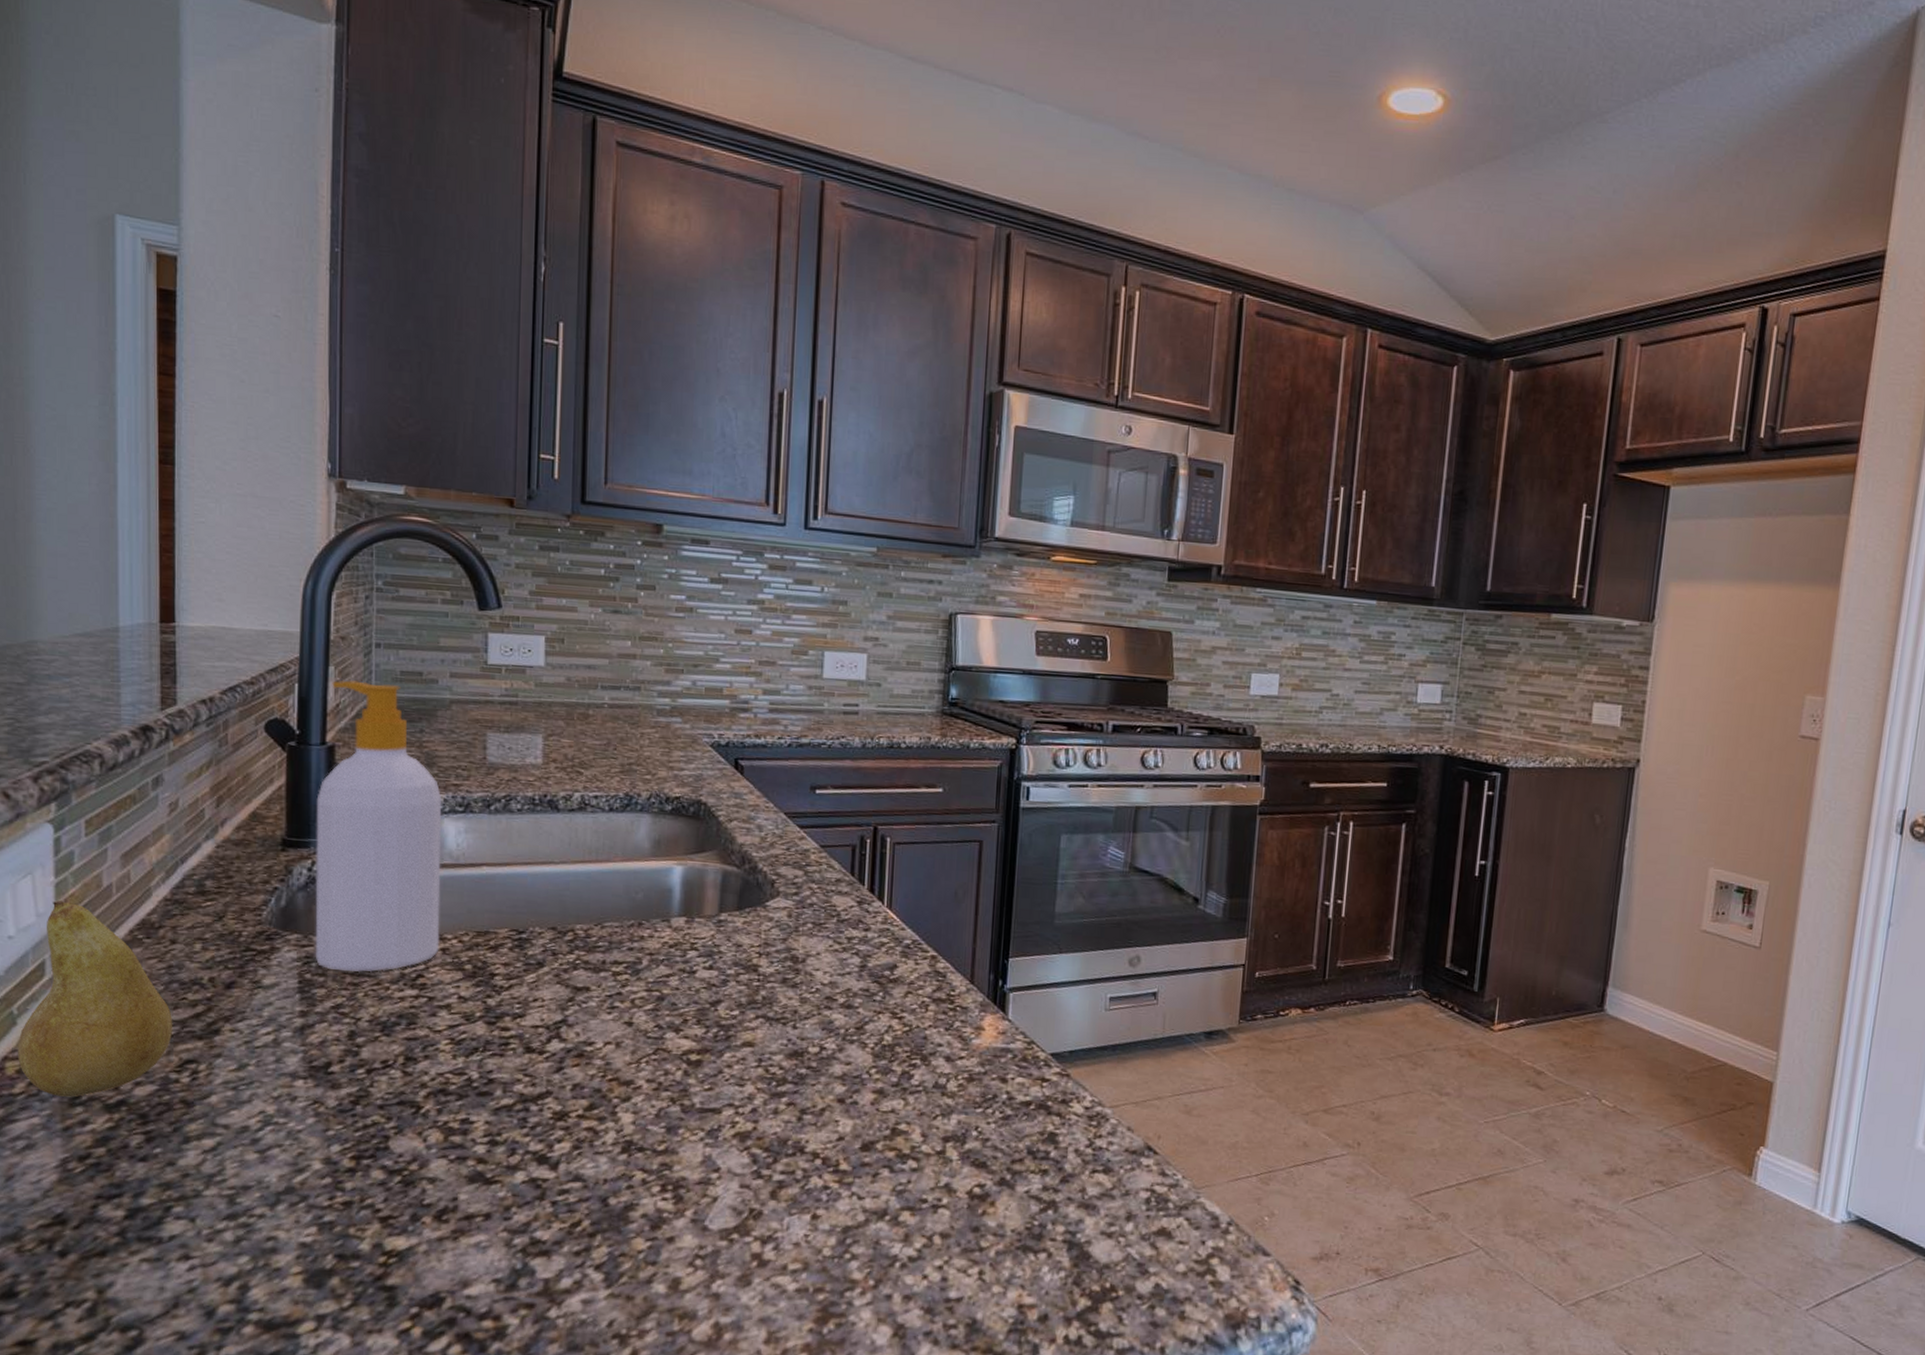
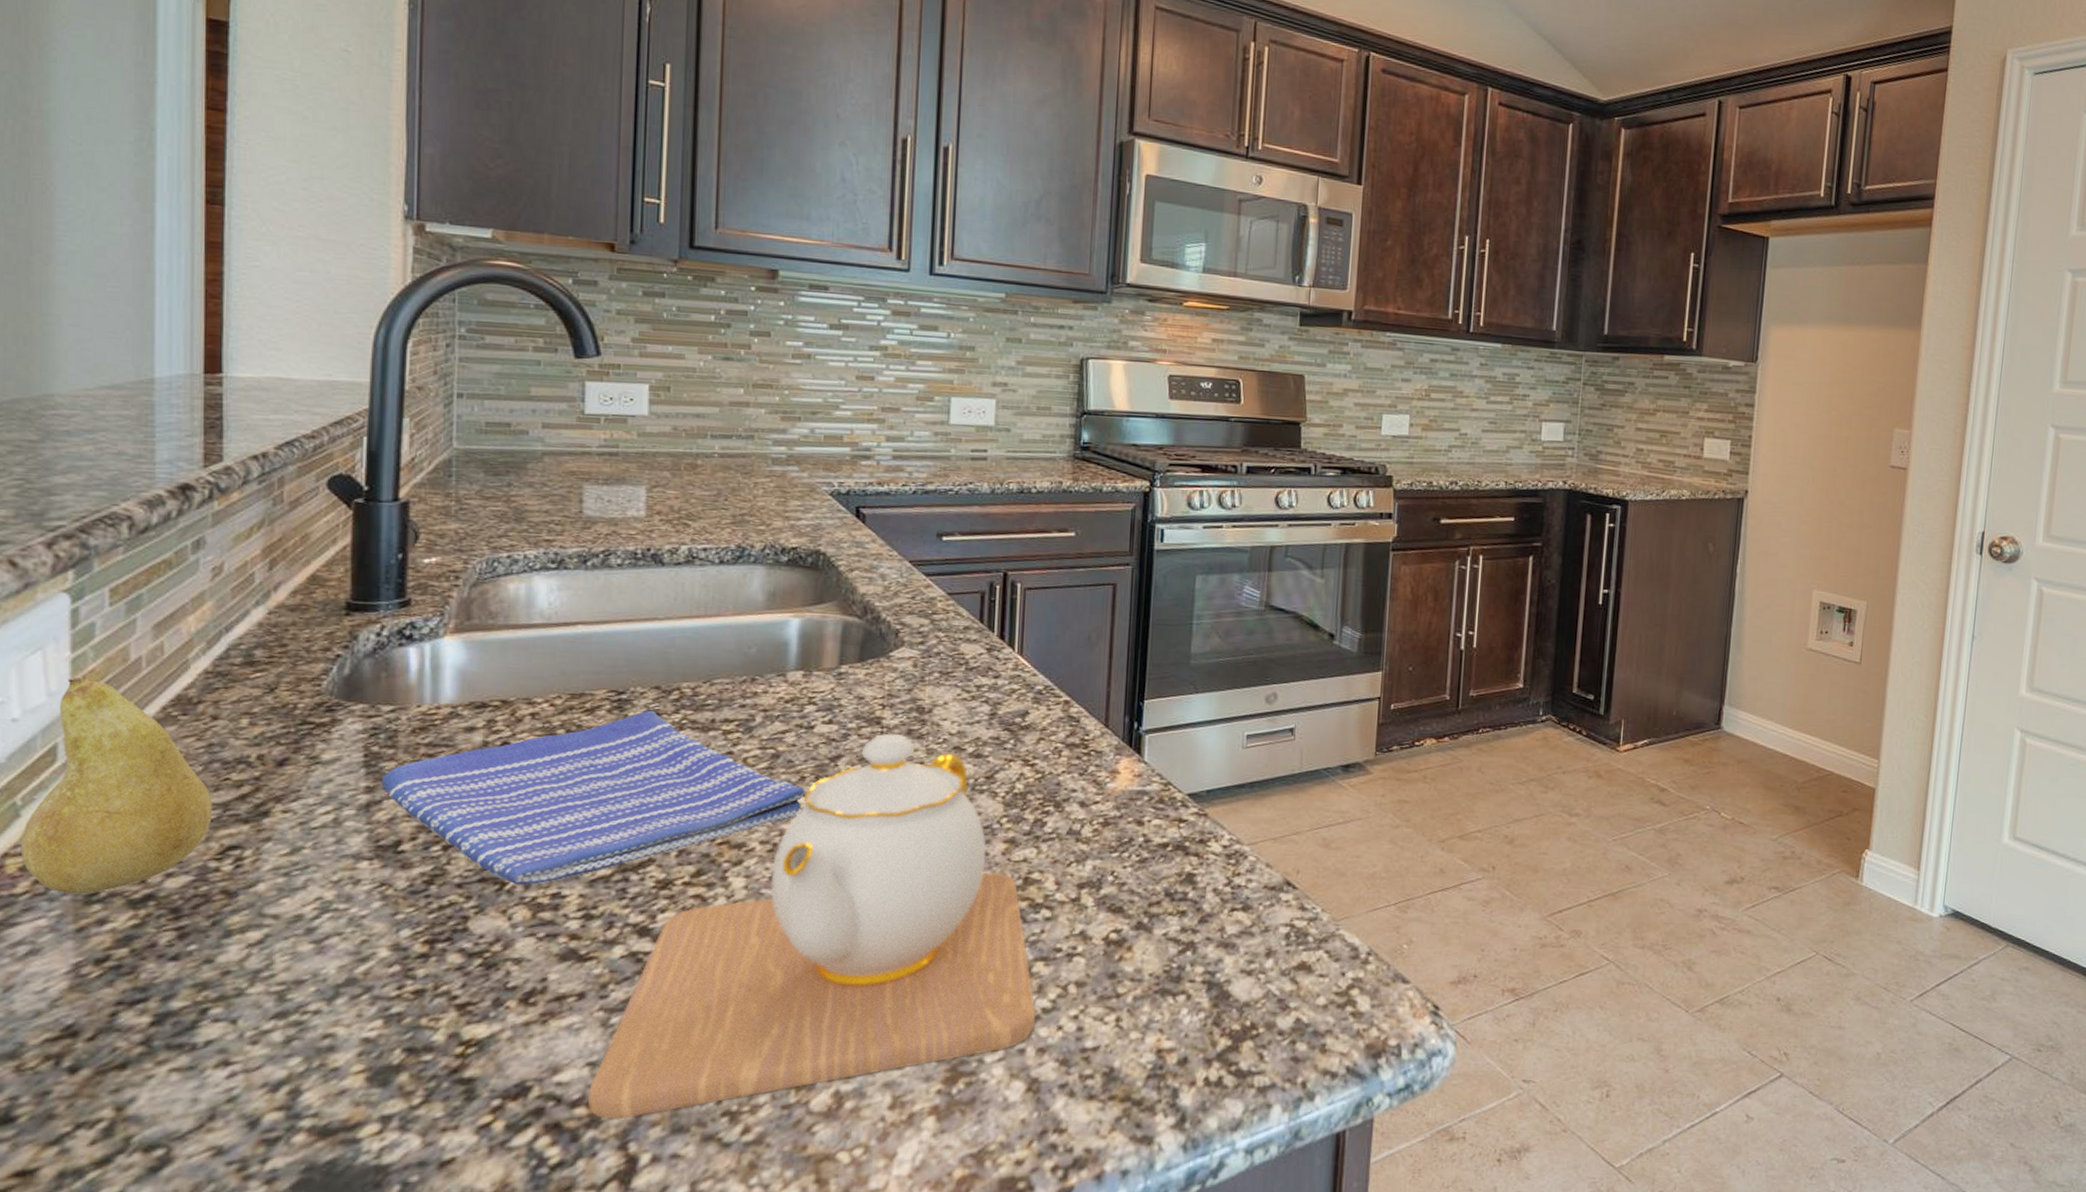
dish towel: none [313,950,687,1110] -> present [381,711,805,886]
soap bottle: present [315,680,442,973] -> none [383,432,533,743]
teapot: none [494,981,903,1334] -> present [588,733,1037,1120]

